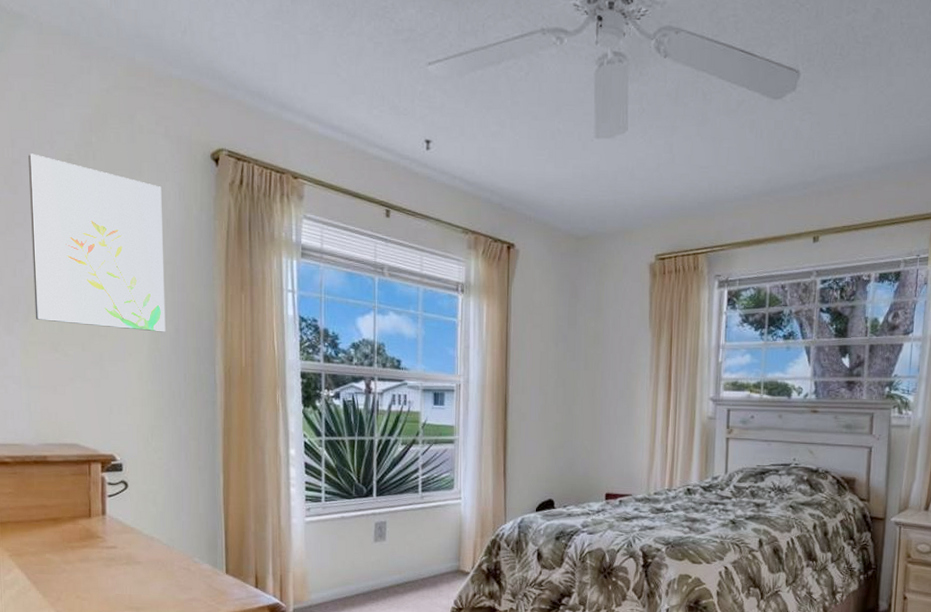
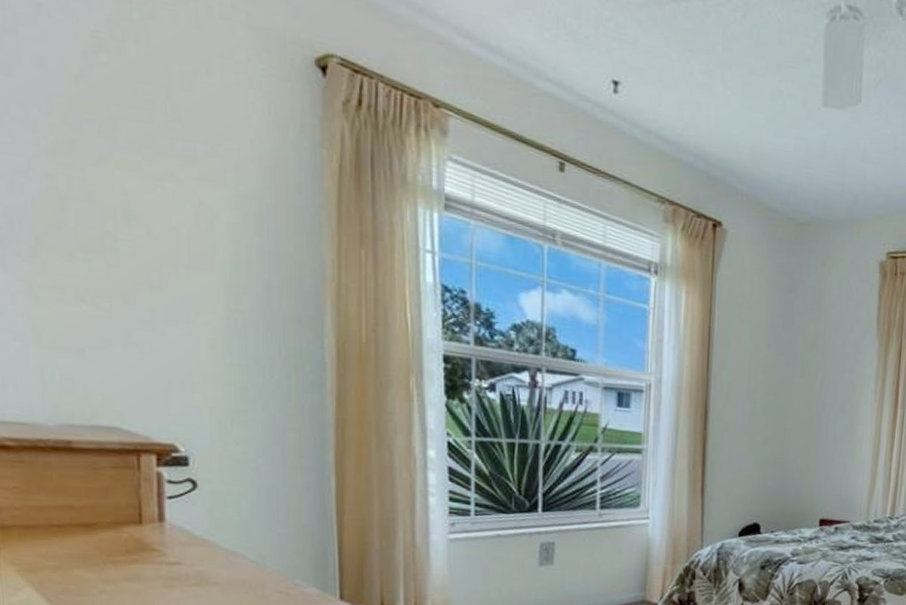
wall art: present [28,153,166,332] -> none [30,21,251,289]

